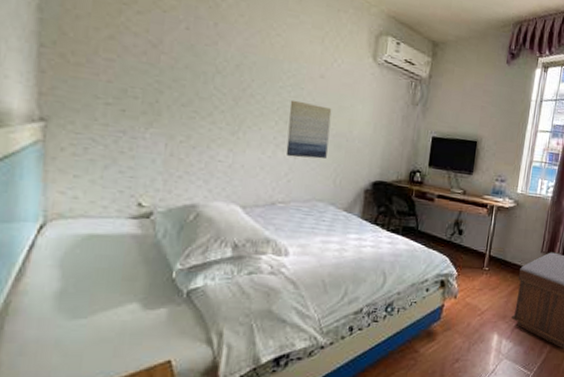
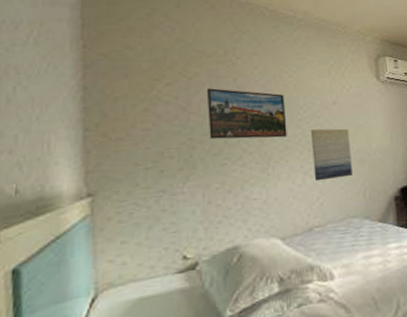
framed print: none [179,27,269,103] -> present [206,88,287,140]

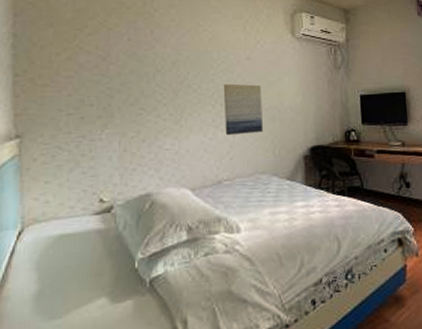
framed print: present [206,88,287,140] -> none [125,39,201,91]

